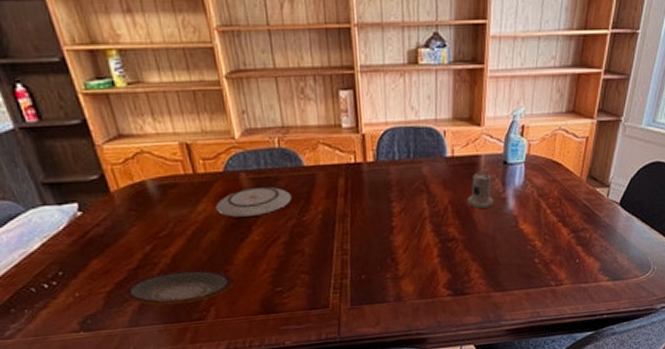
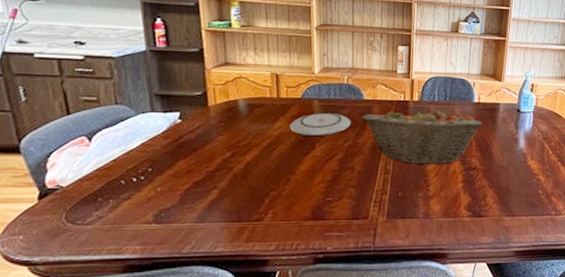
plate: present [123,269,235,305] -> none [199,176,294,205]
fruit basket: none [304,168,458,242] -> present [361,106,482,165]
candle: present [466,172,494,208] -> none [487,116,509,145]

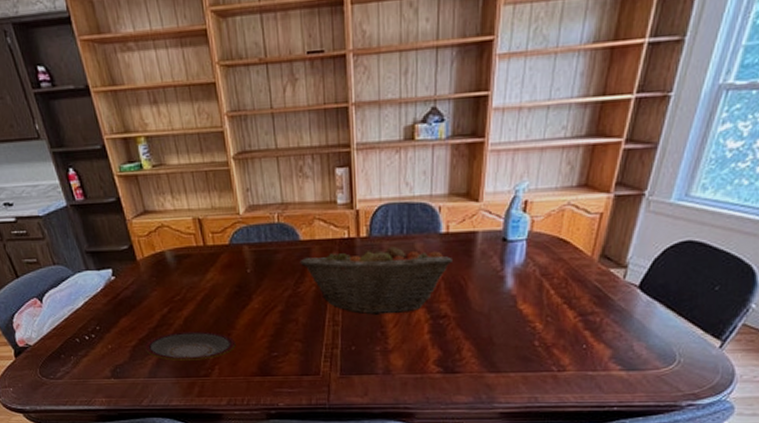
plate: none [199,176,294,205] -> present [145,331,236,361]
plate: present [289,112,351,135] -> none [221,258,288,286]

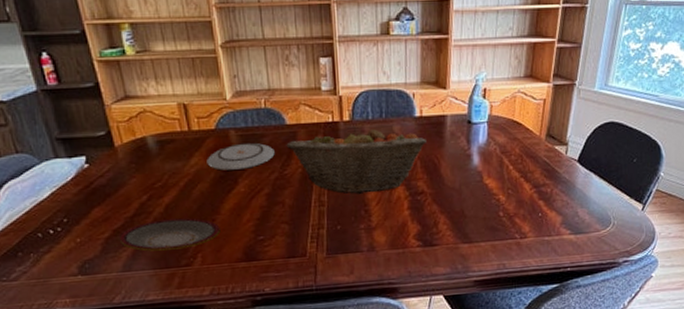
plate: none [221,258,288,286] -> present [206,142,275,170]

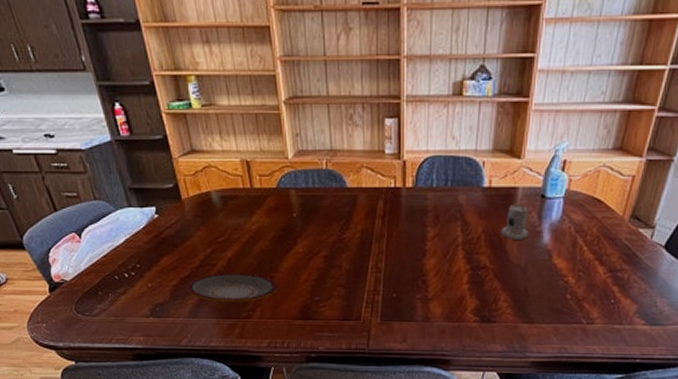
plate: present [206,142,275,170] -> none [267,204,334,230]
fruit basket: present [286,126,426,194] -> none [346,193,493,264]
candle: none [434,130,460,164] -> present [500,204,529,240]

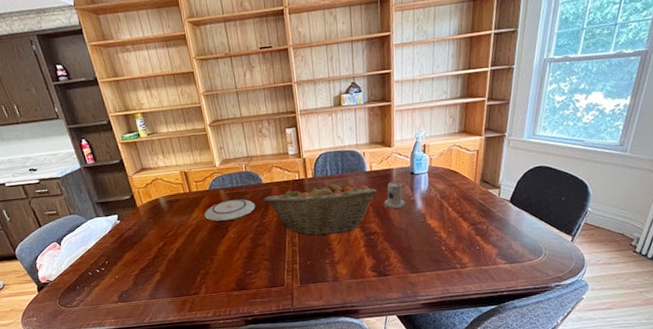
plate: present [186,273,279,302] -> none [145,258,218,284]
plate: none [267,204,334,230] -> present [204,199,255,221]
fruit basket: none [346,193,493,264] -> present [263,182,377,236]

